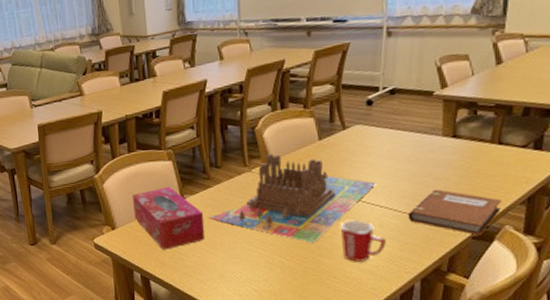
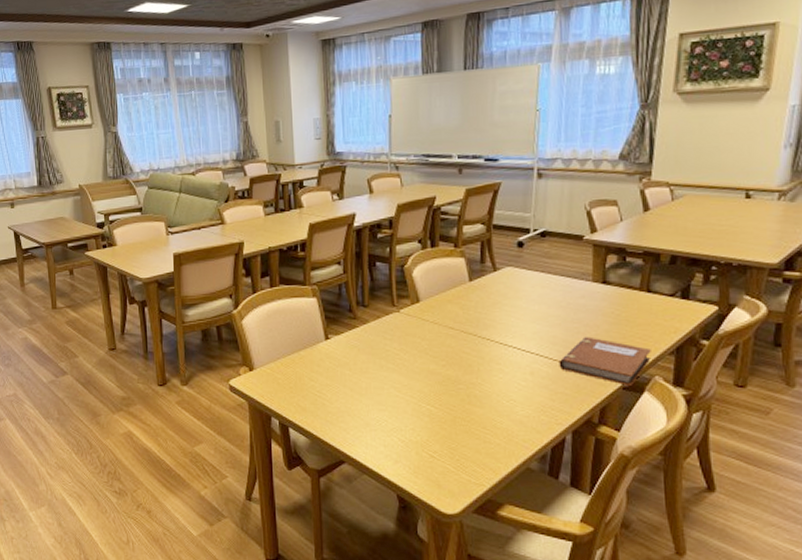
tissue box: present [133,187,206,250] -> none [273,326,350,394]
board game: present [208,153,376,243] -> none [353,293,527,390]
mug: present [341,220,386,262] -> none [491,366,537,411]

